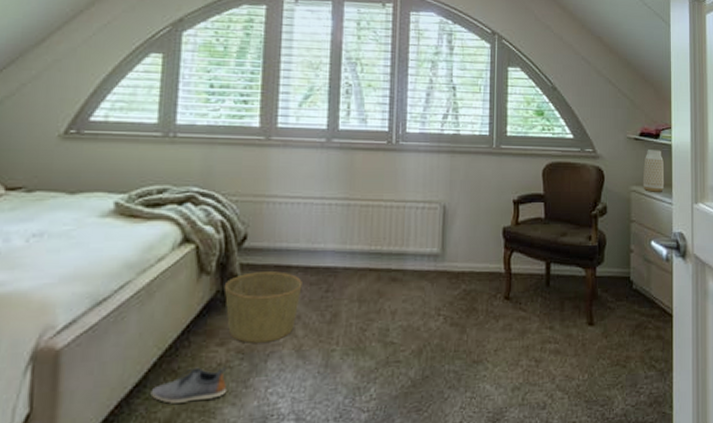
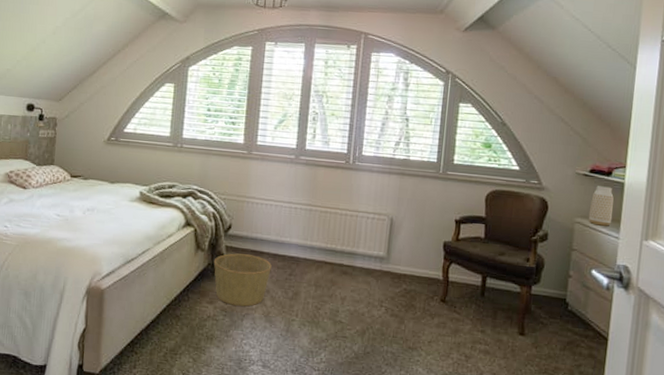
shoe: present [150,367,228,404] -> none [161,316,214,340]

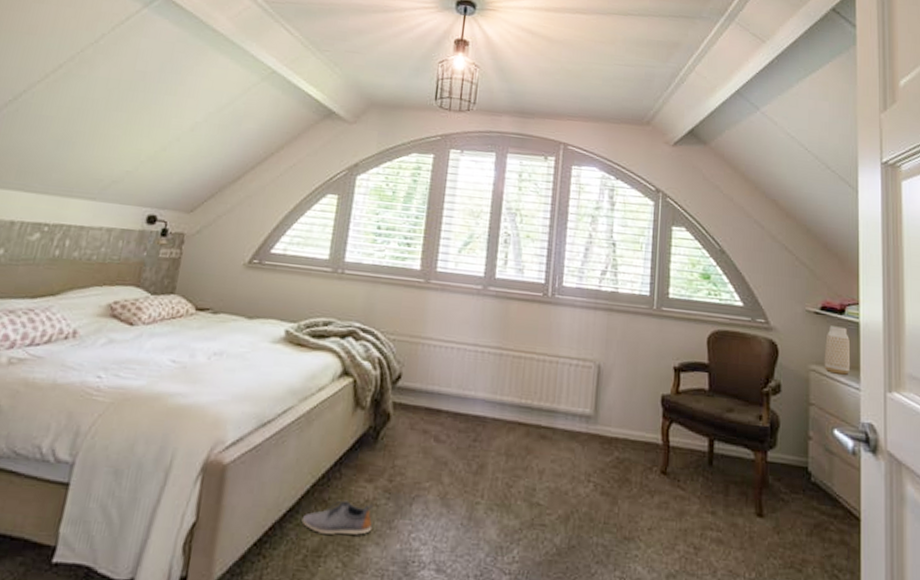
shoe: none [161,316,214,340] -> present [301,500,374,535]
basket: present [213,253,272,307] -> none [376,412,451,486]

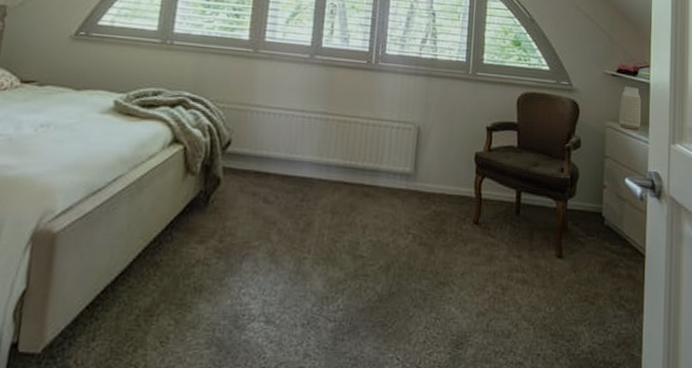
shoe: present [301,500,374,535] -> none [134,262,205,294]

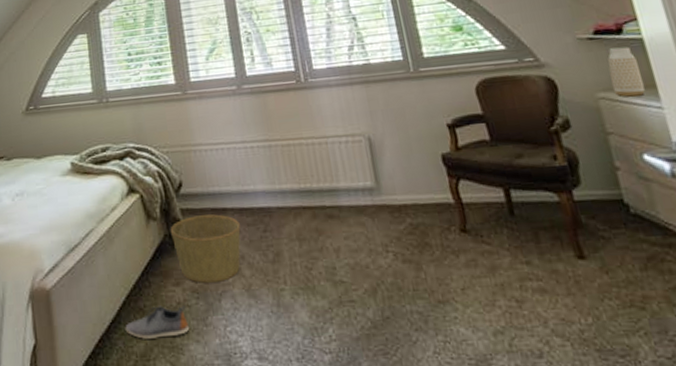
shoe: none [134,262,205,294] -> present [125,305,190,339]
basket: none [207,176,280,244] -> present [170,214,241,283]

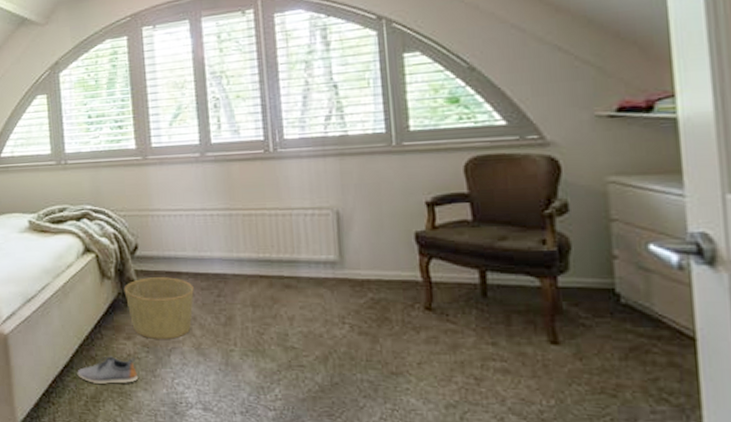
vase: present [608,47,646,98] -> none [626,126,668,184]

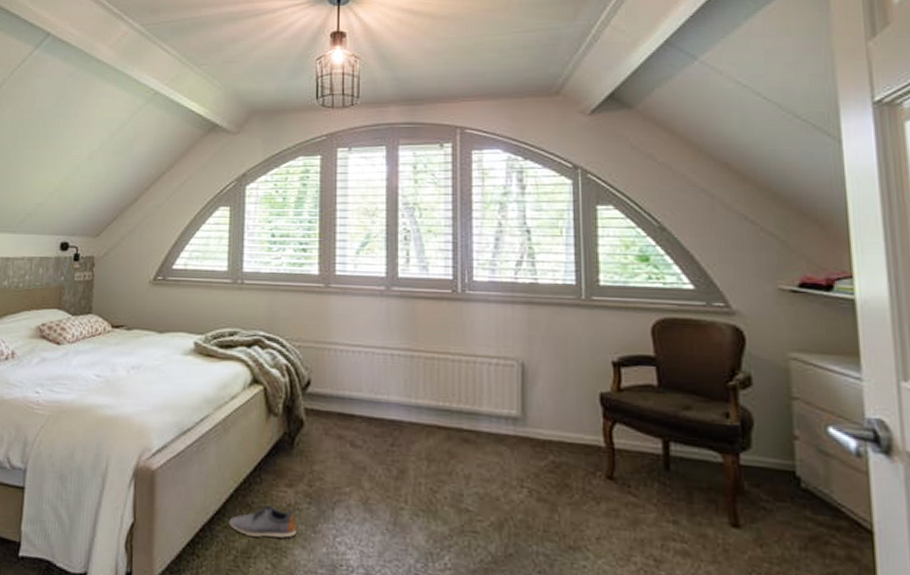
basket: present [124,277,194,339] -> none [290,417,366,490]

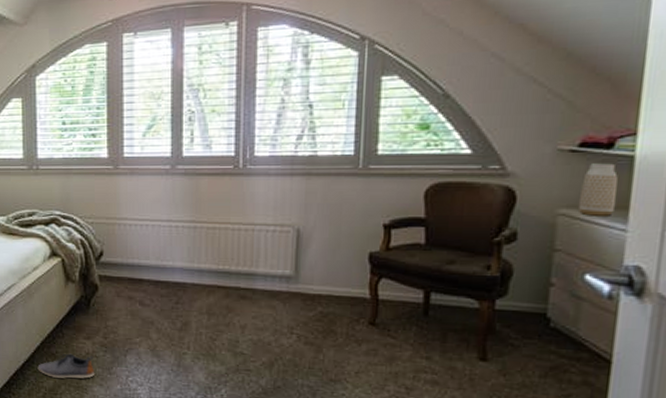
vase: none [807,305,847,364] -> present [577,163,618,218]

